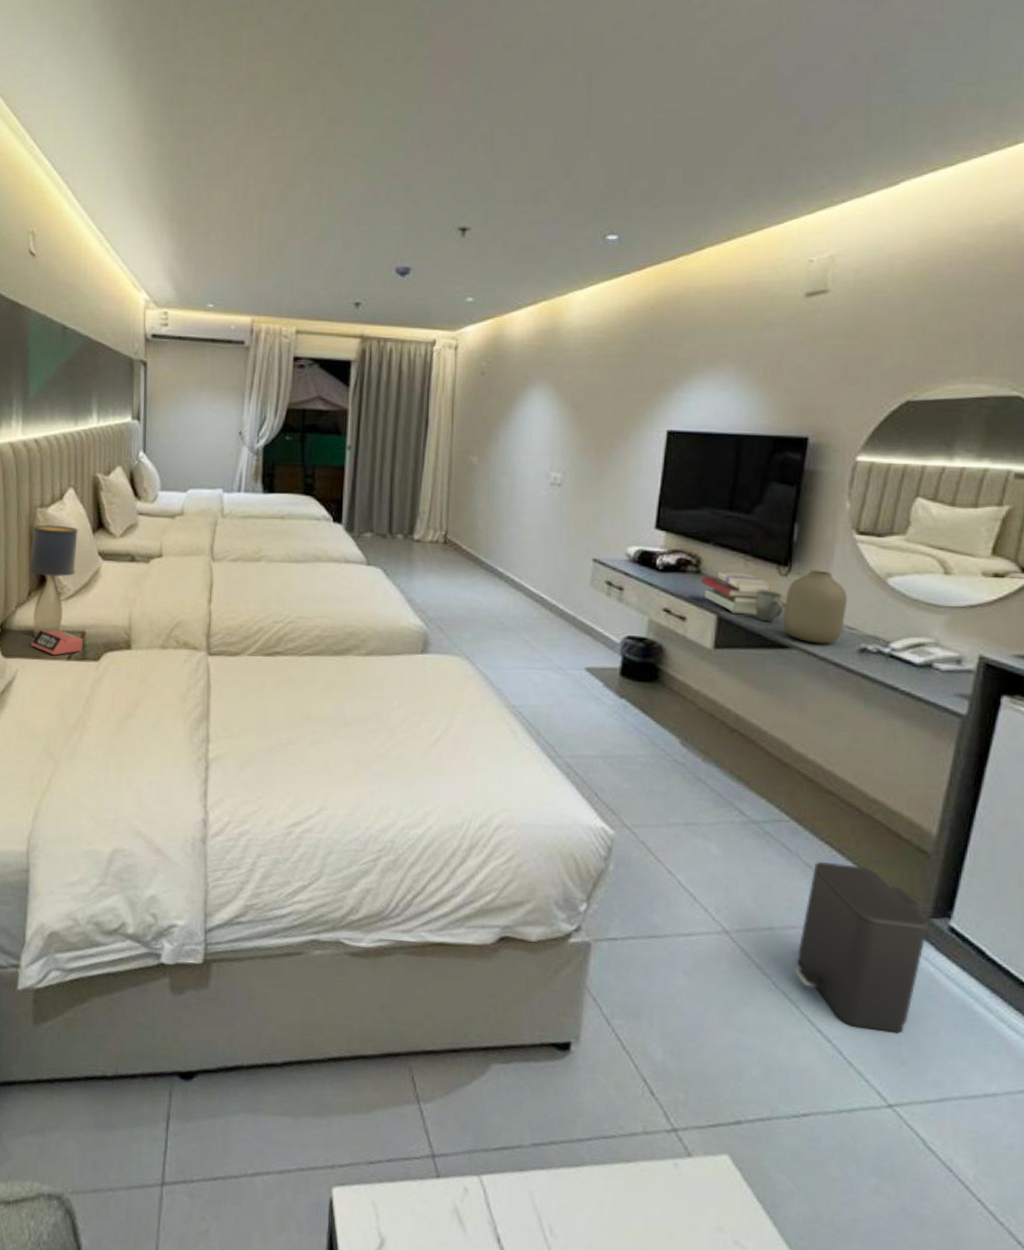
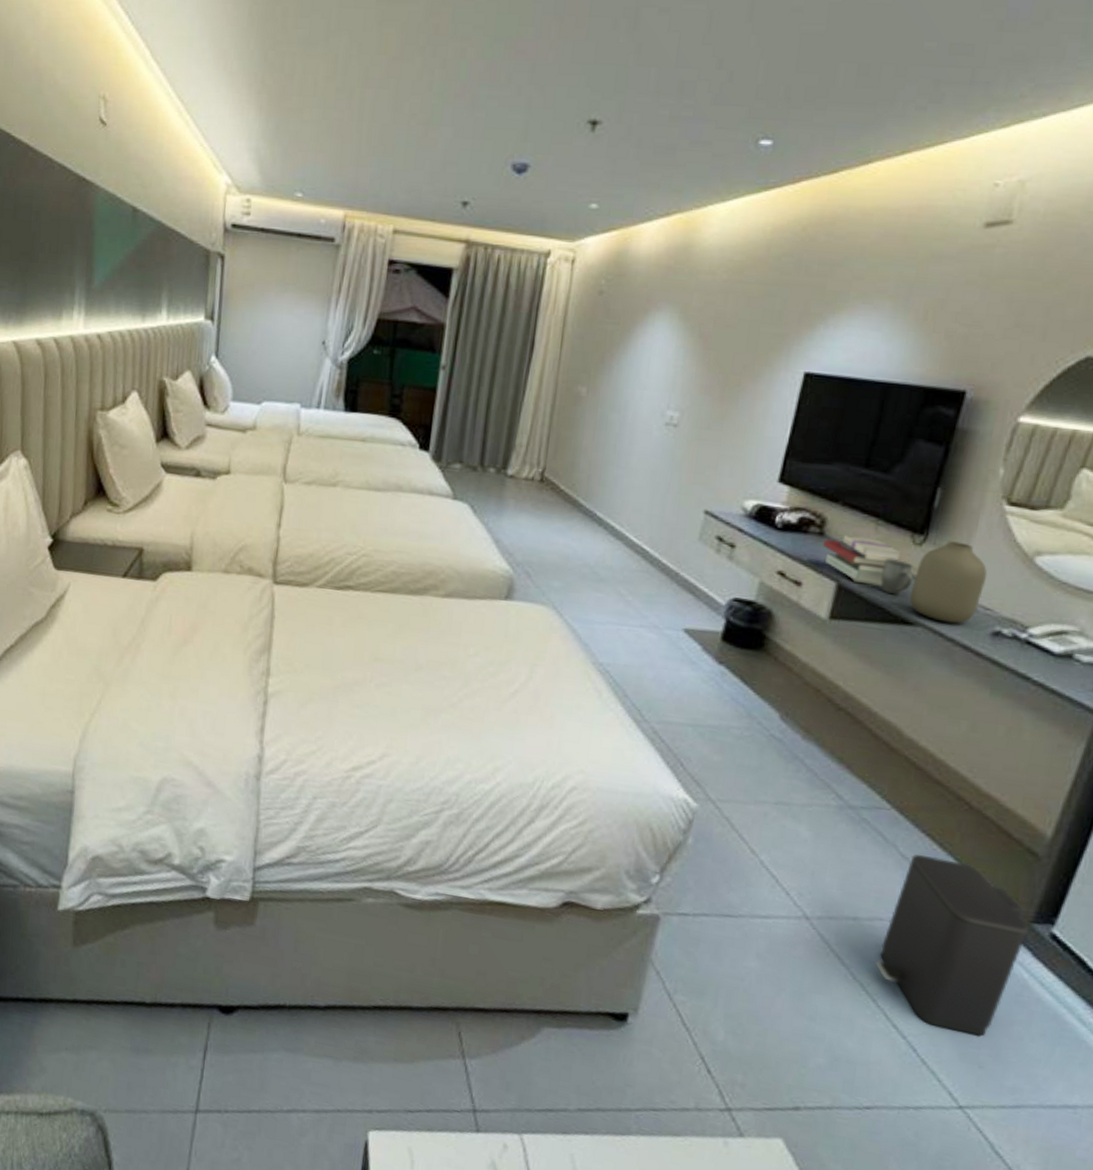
table lamp: present [28,524,79,637] -> none [85,429,141,551]
alarm clock: present [30,629,83,656] -> none [84,542,141,572]

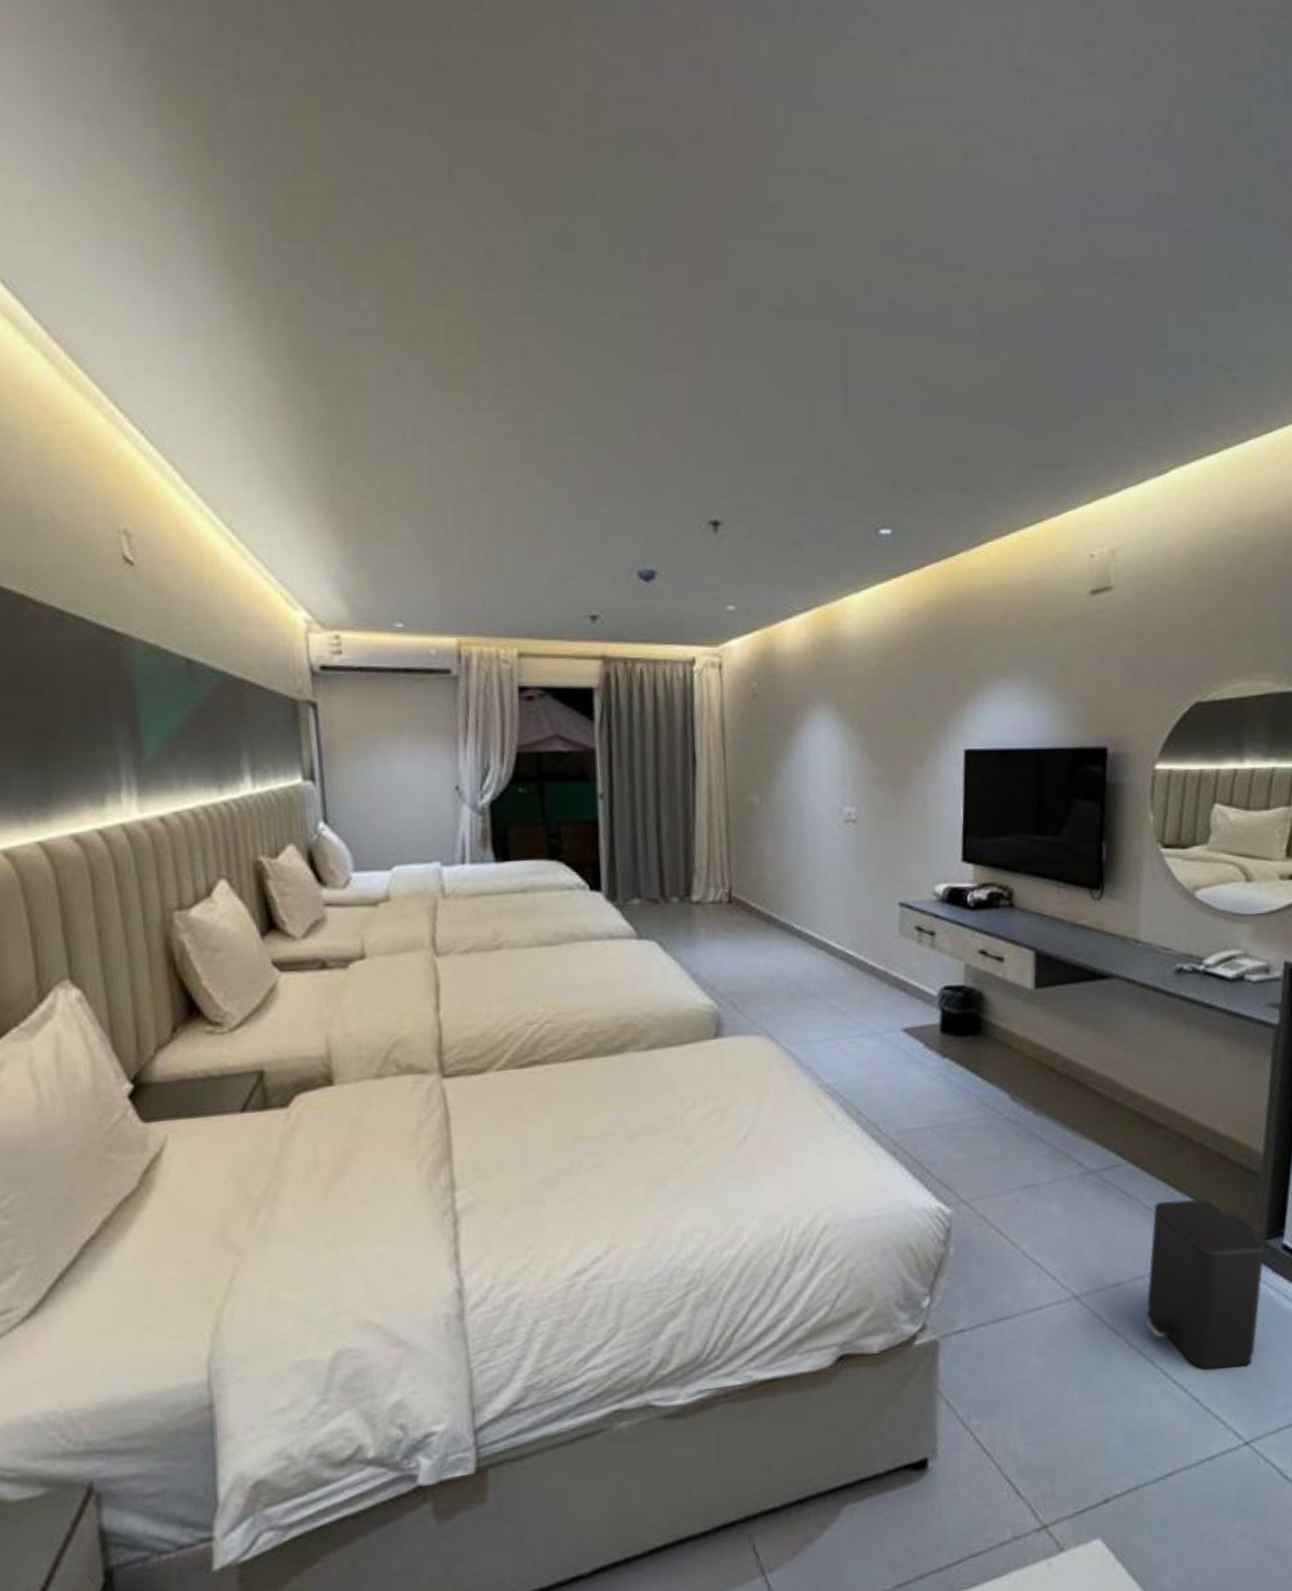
books: present [823,535,901,587] -> none [1015,901,1084,948]
mug: present [880,558,914,595] -> none [1071,917,1100,953]
vase: present [909,541,988,624] -> none [1100,890,1161,970]

